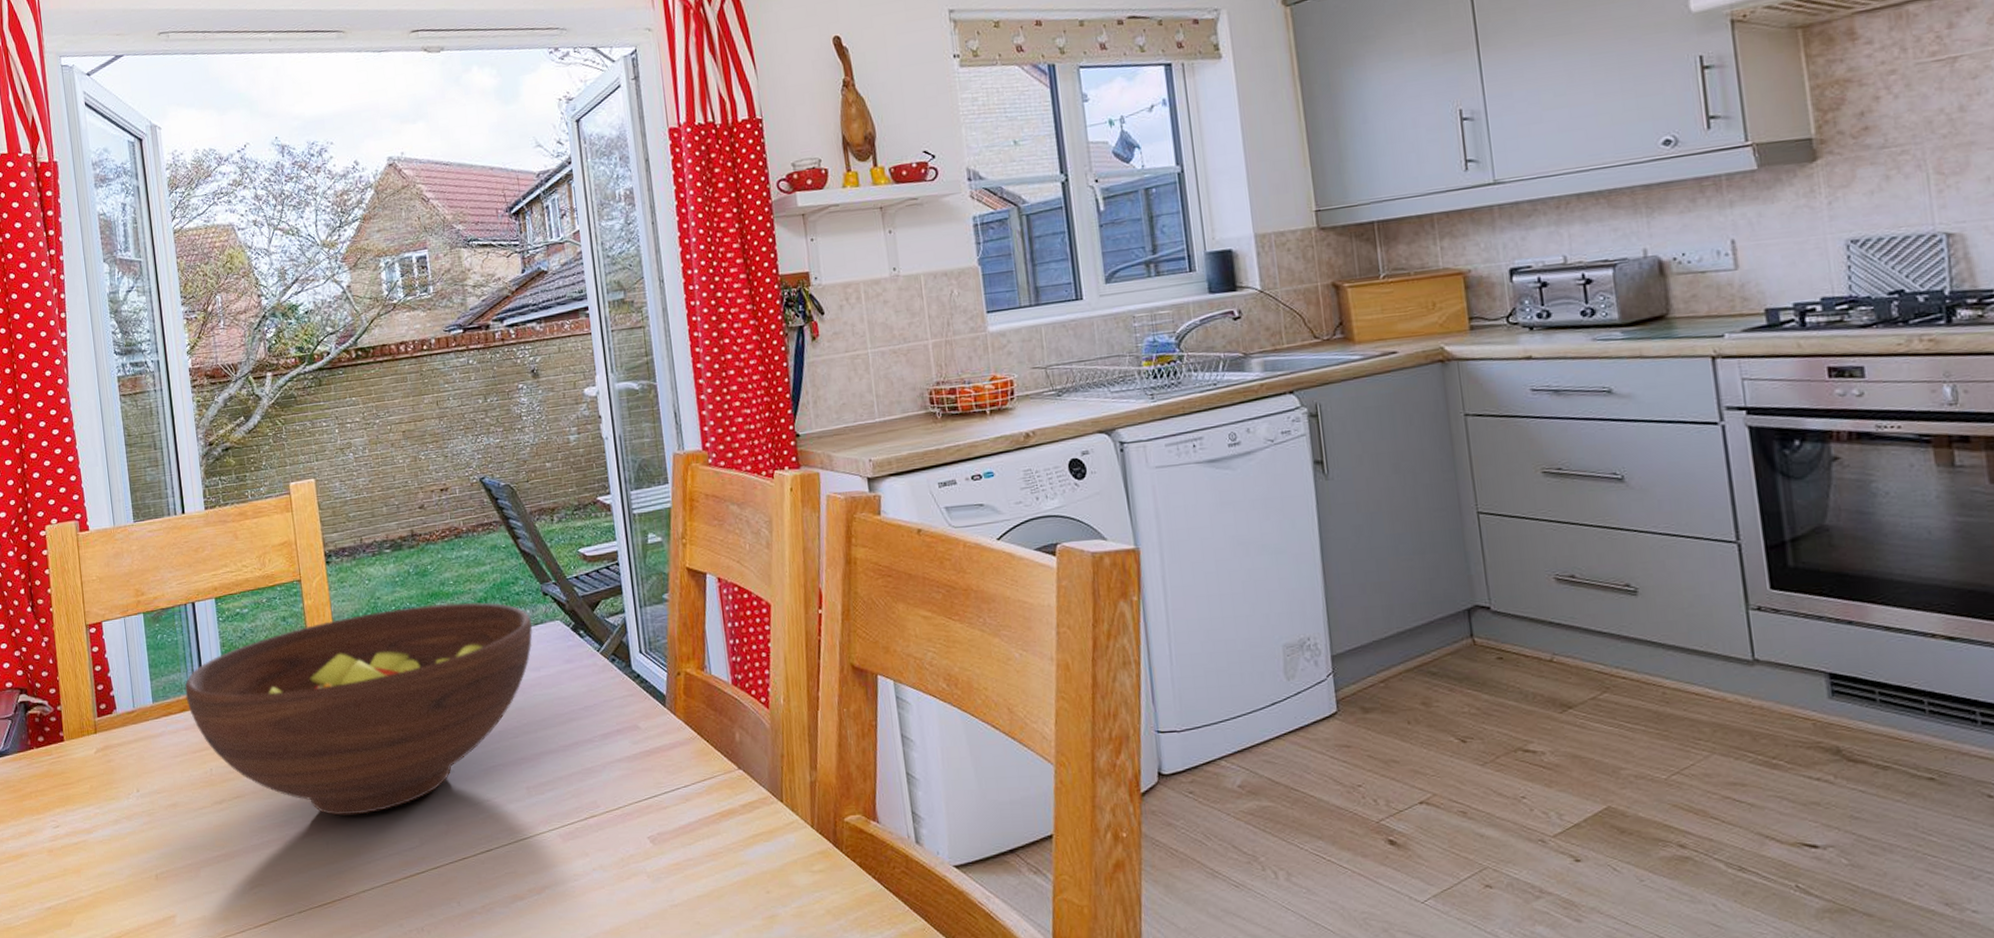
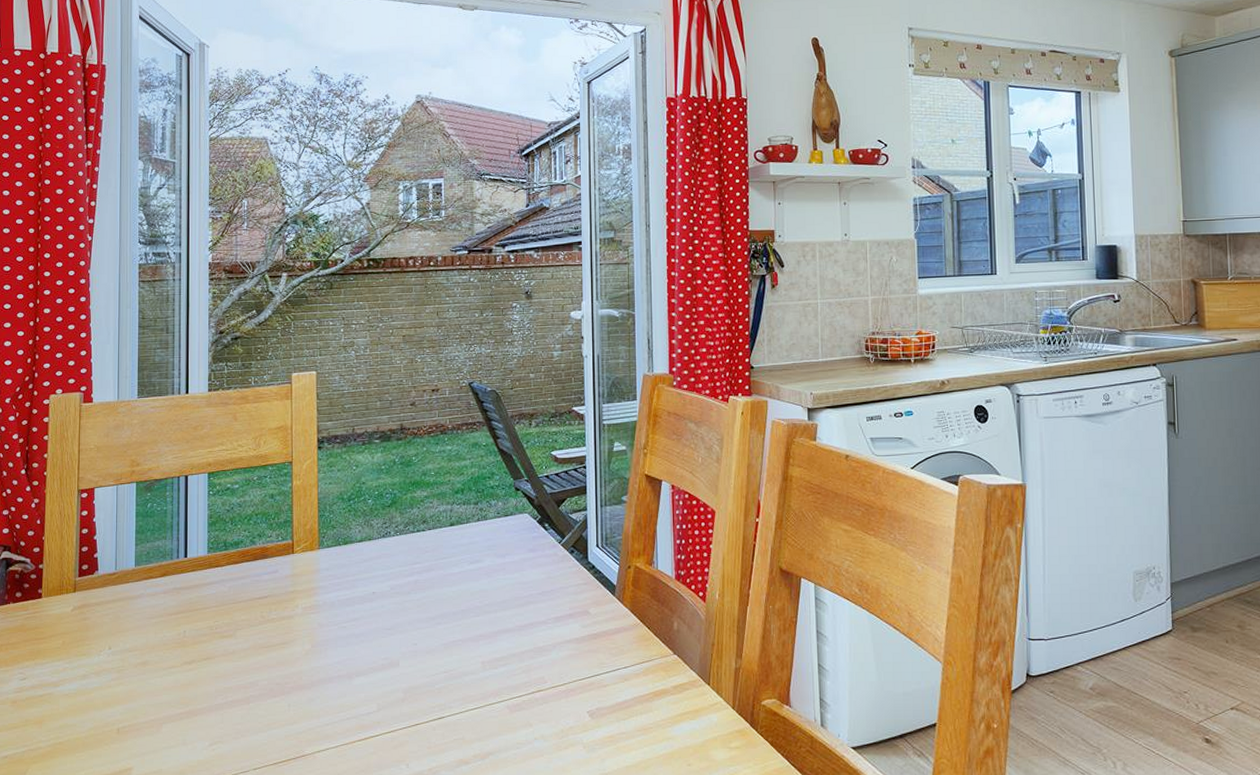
fruit bowl: present [185,602,533,816] -> none [168,491,502,680]

